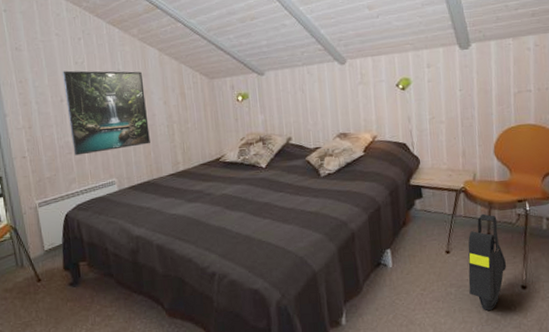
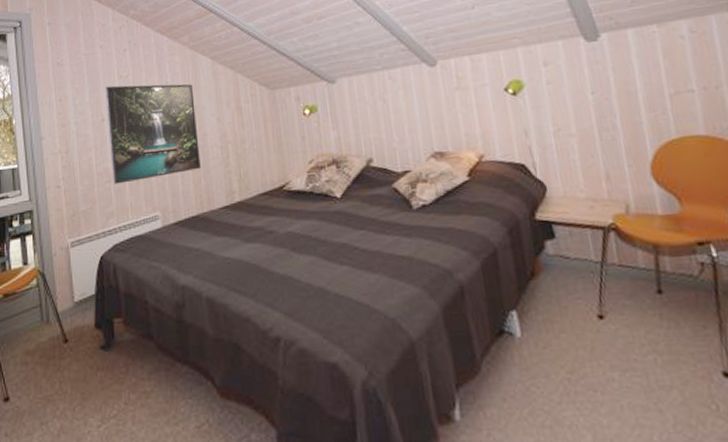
pouch: present [468,213,507,311] -> none [629,261,695,409]

